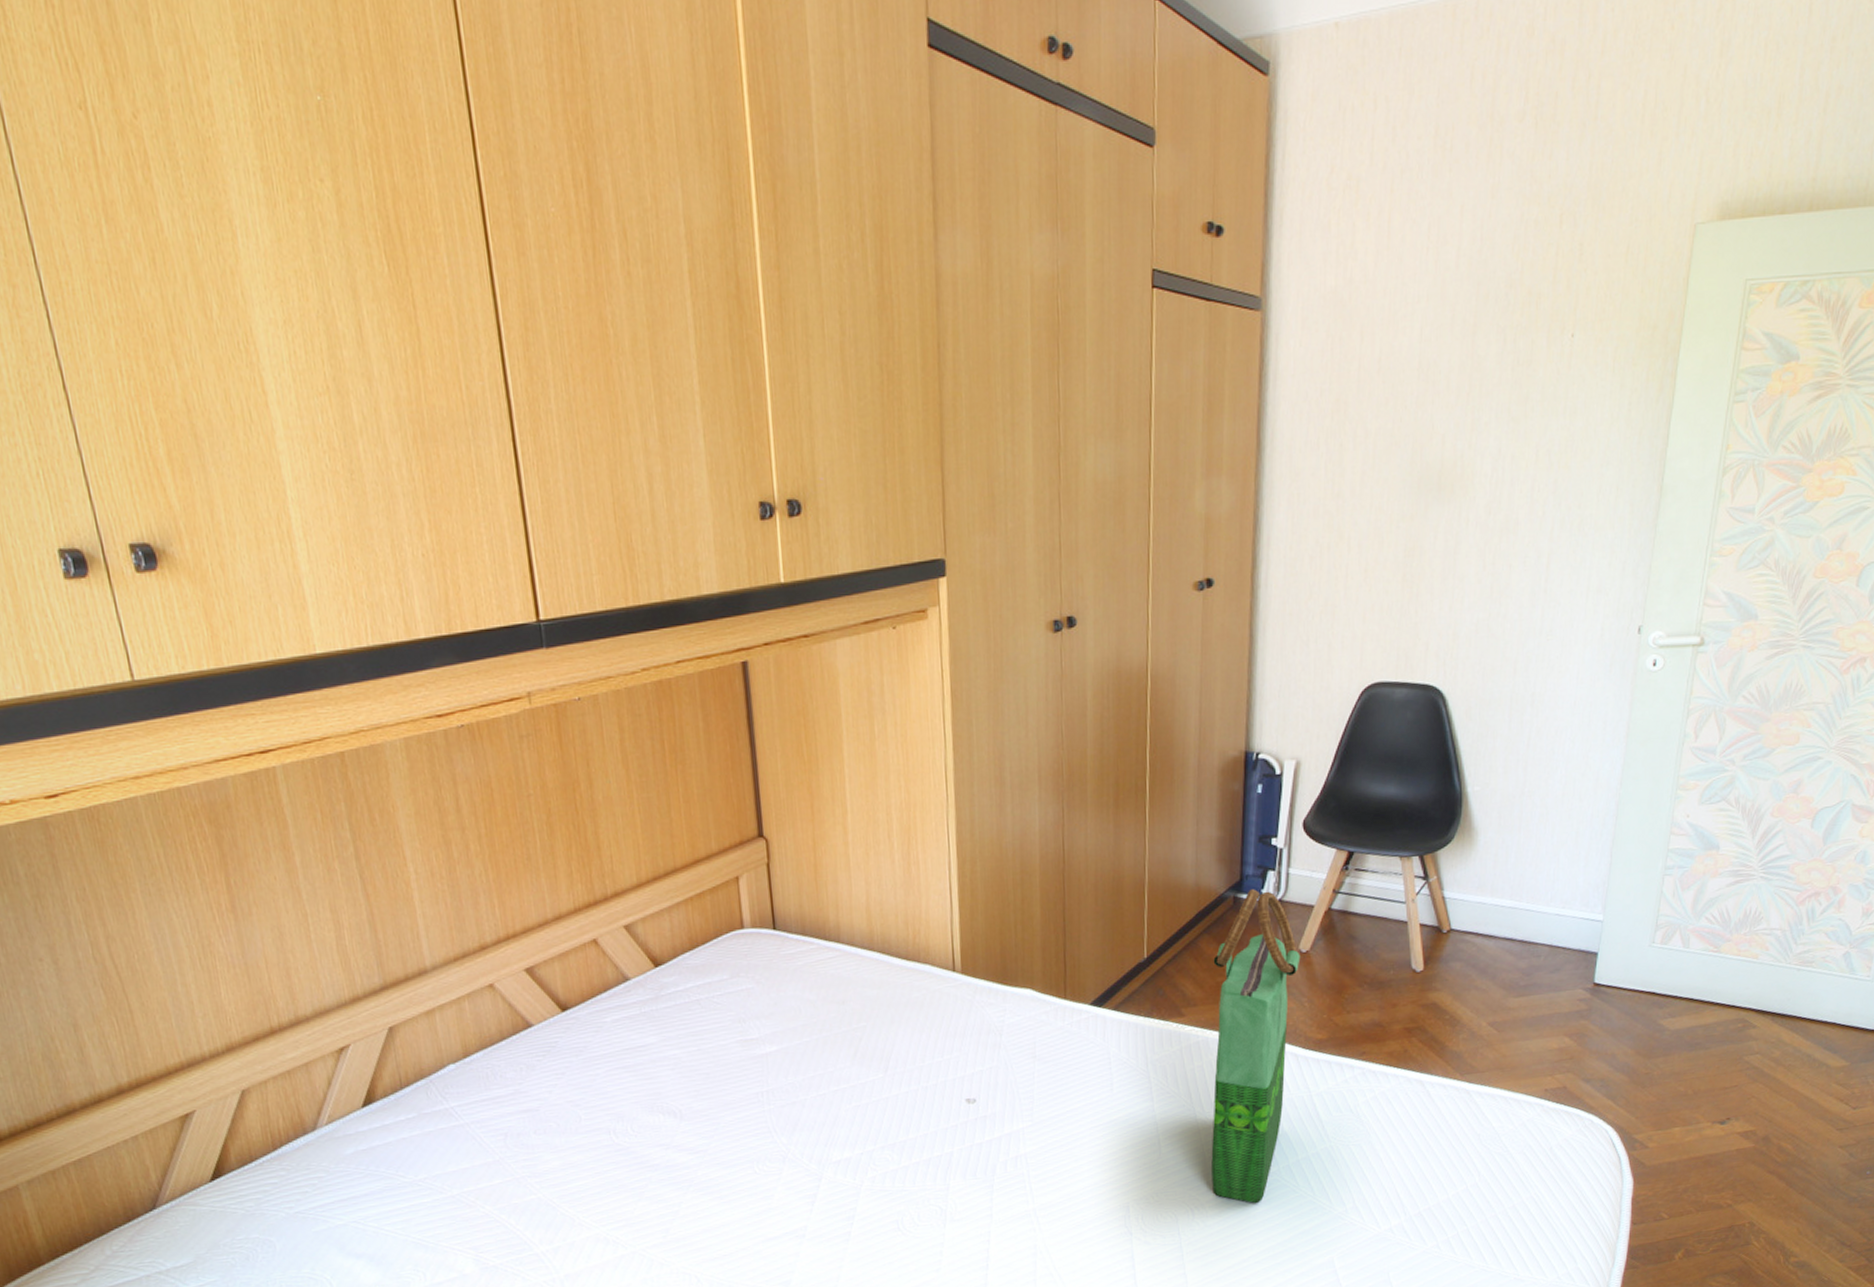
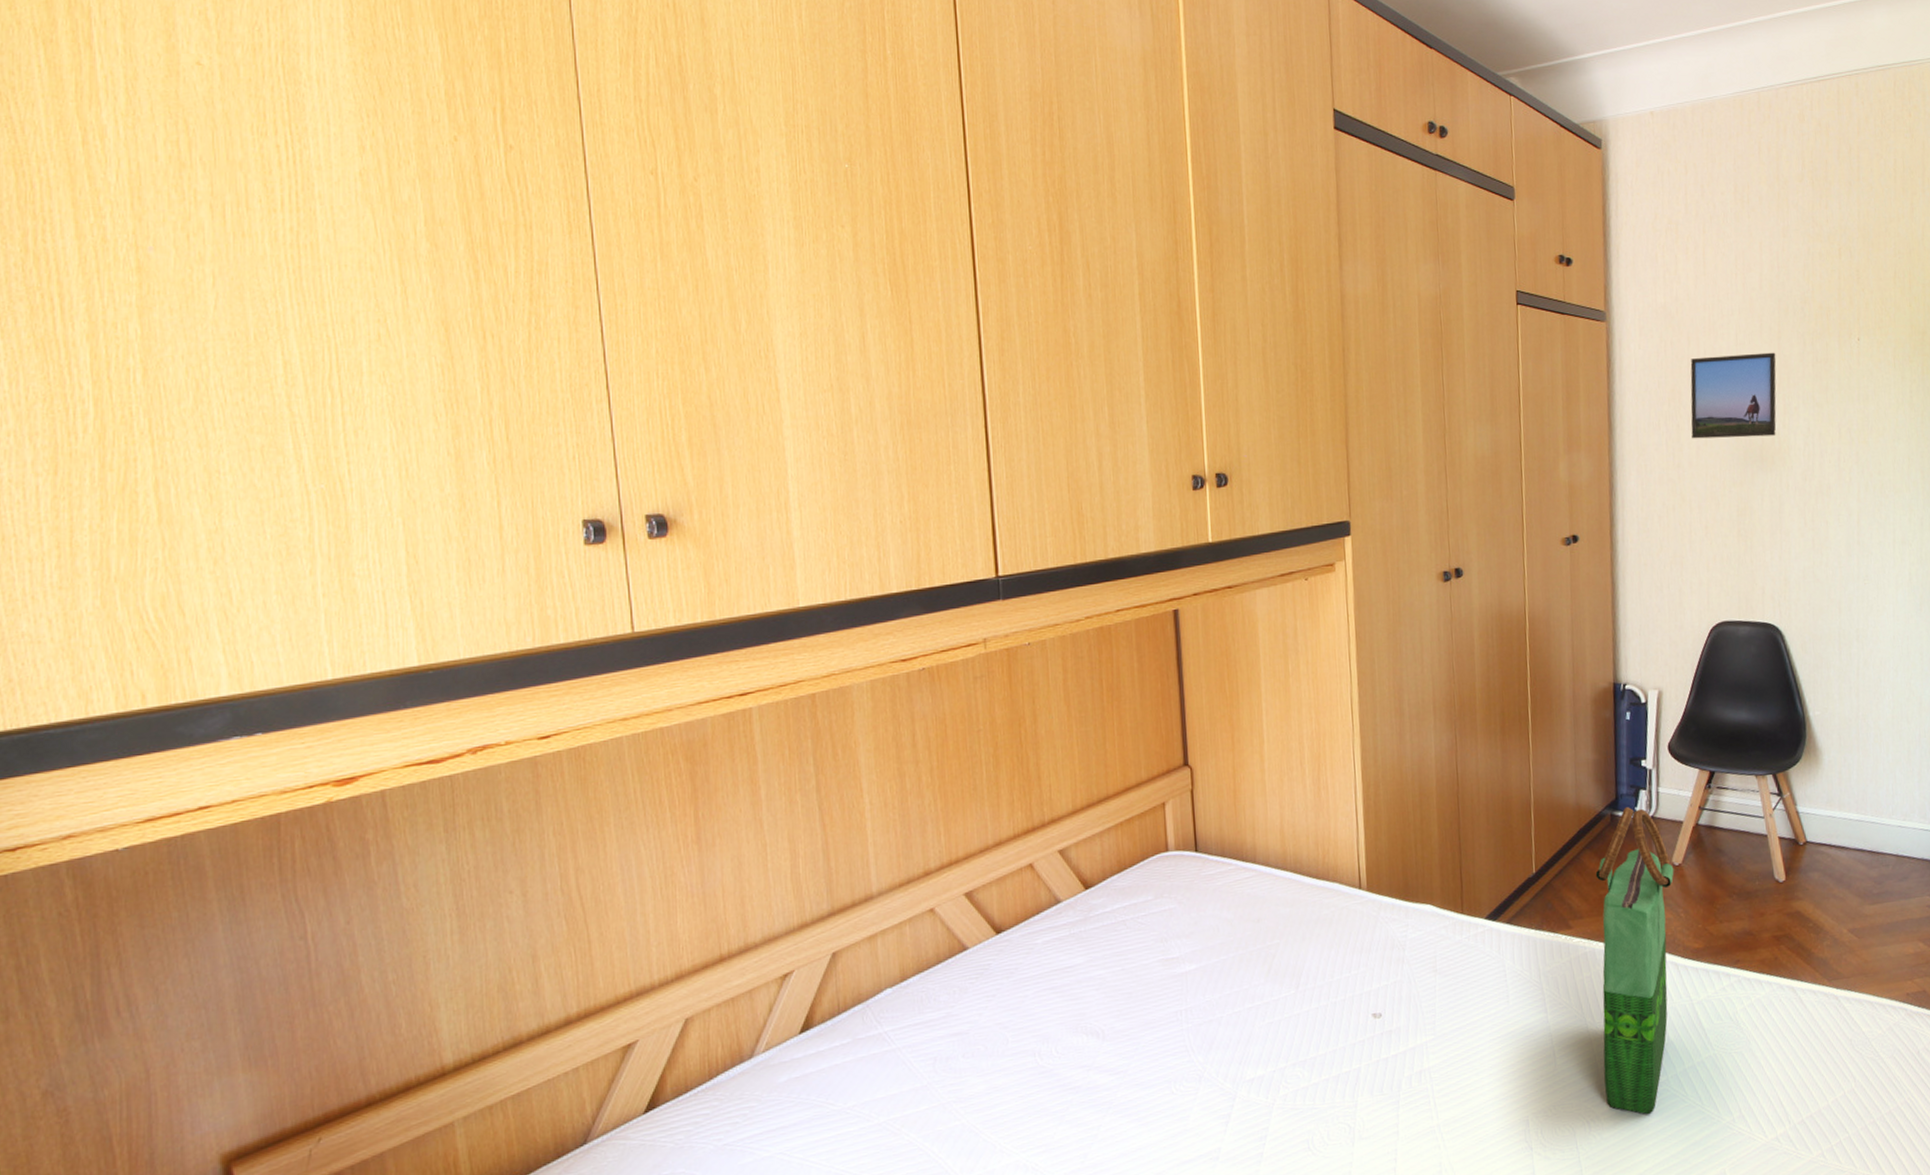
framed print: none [1356,352,1468,462] -> present [1690,352,1777,439]

